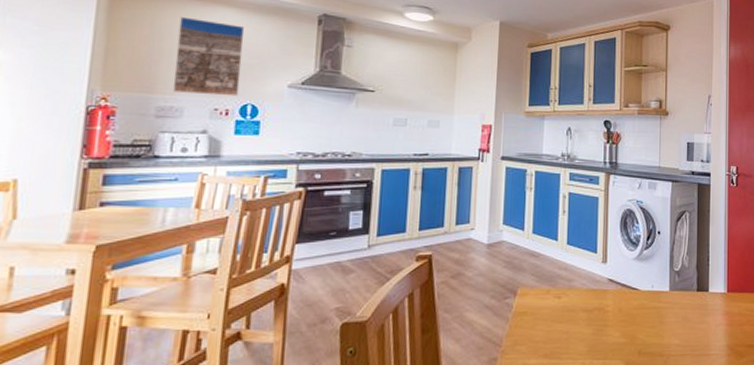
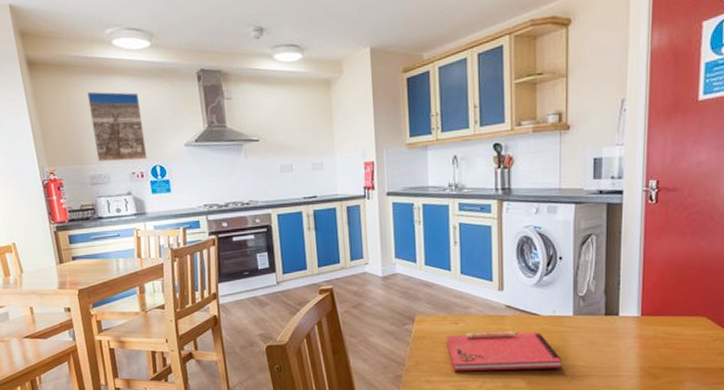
notebook: none [547,306,658,352] -> present [445,331,562,371]

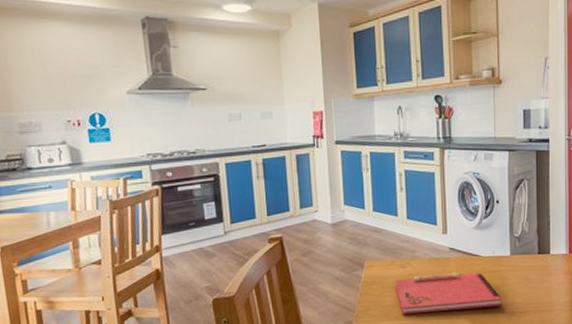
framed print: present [87,91,147,162] -> none [18,35,85,109]

